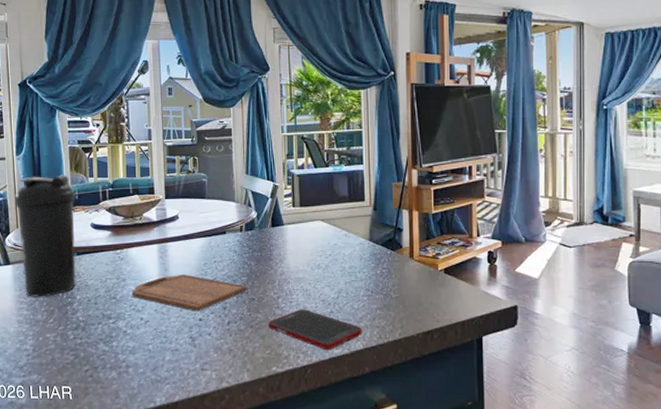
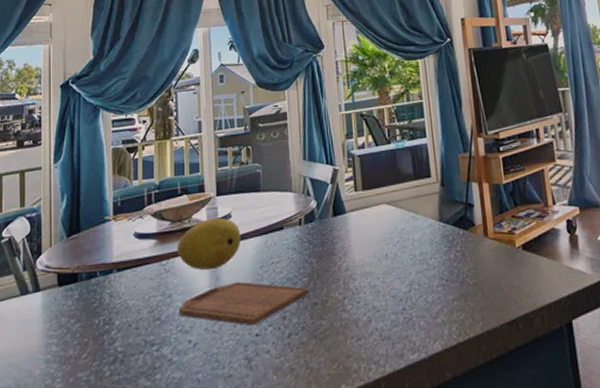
water bottle: present [15,175,76,297] -> none [50,180,118,329]
fruit: none [129,218,188,261] -> present [176,217,241,270]
cell phone: present [268,309,362,351] -> none [333,309,440,357]

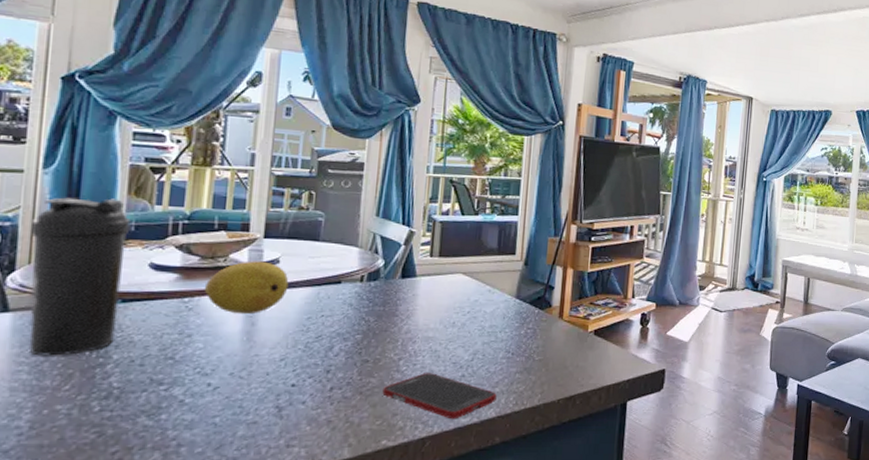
water bottle: none [50,180,118,329] -> present [28,197,131,356]
cutting board: present [178,281,309,326] -> none [198,329,361,376]
cell phone: none [333,309,440,357] -> present [382,373,497,420]

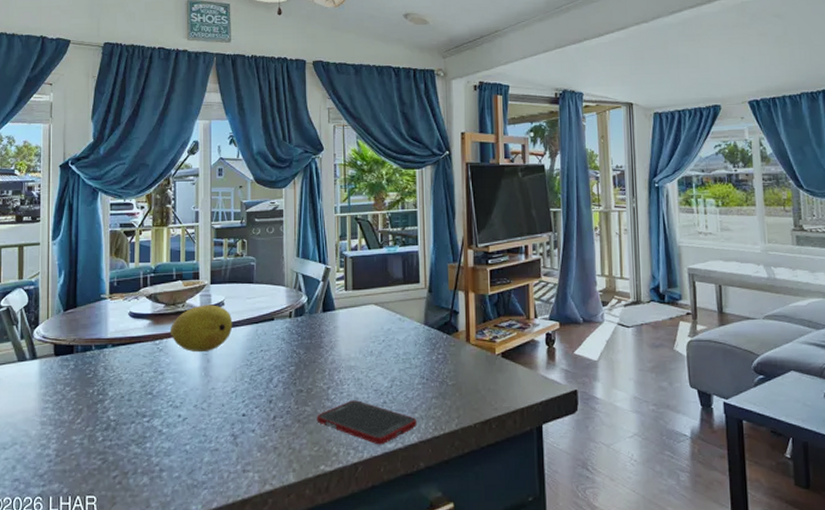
water bottle: present [28,197,131,356] -> none [48,260,114,395]

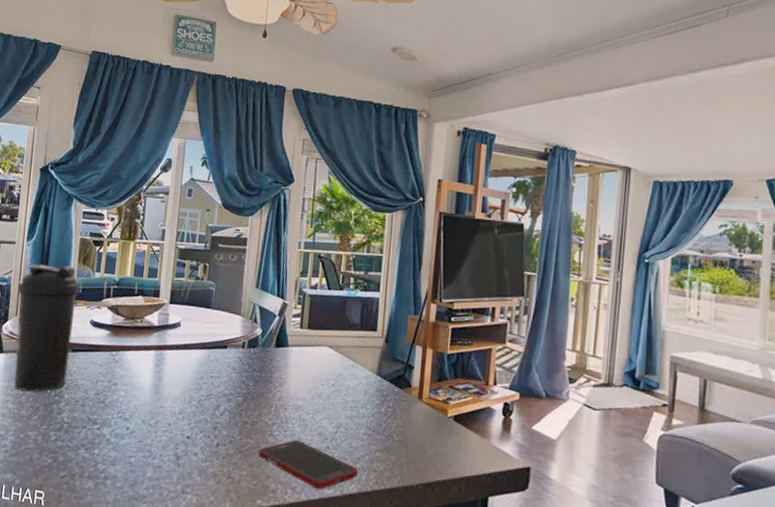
water bottle: none [48,260,114,395] -> present [13,264,80,392]
fruit: present [169,304,233,352] -> none [126,323,187,370]

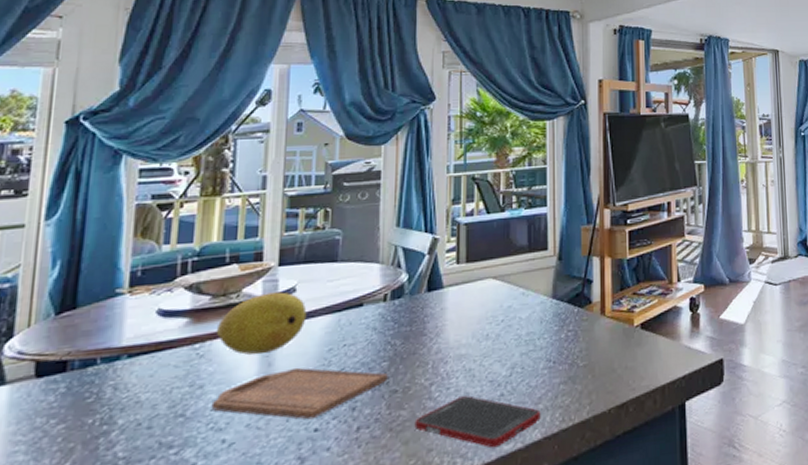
water bottle: present [13,264,80,392] -> none [26,243,137,432]
cutting board: none [121,385,242,429] -> present [211,367,388,420]
fruit: none [126,323,187,370] -> present [216,292,307,355]

